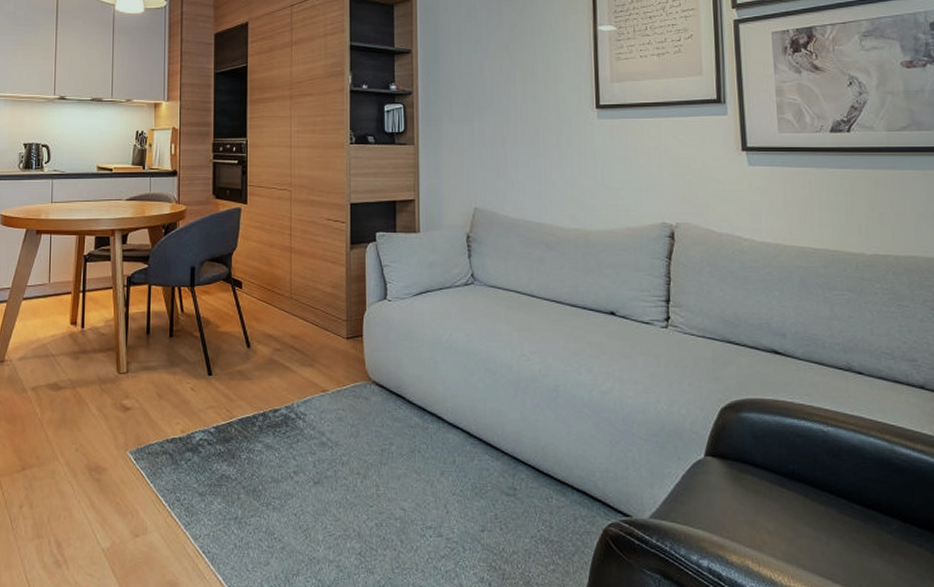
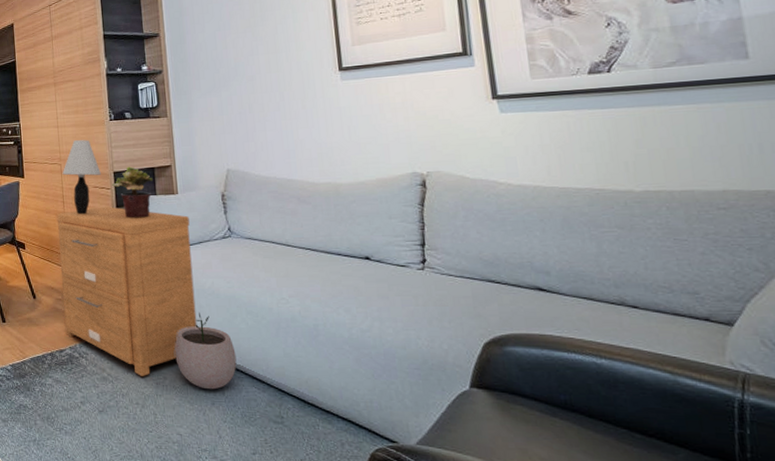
nightstand: none [281,243,431,441] -> present [56,207,197,376]
table lamp: none [292,164,336,251] -> present [62,140,101,215]
potted plant: none [348,198,393,258] -> present [112,166,153,218]
plant pot: none [404,368,471,458] -> present [174,312,237,390]

